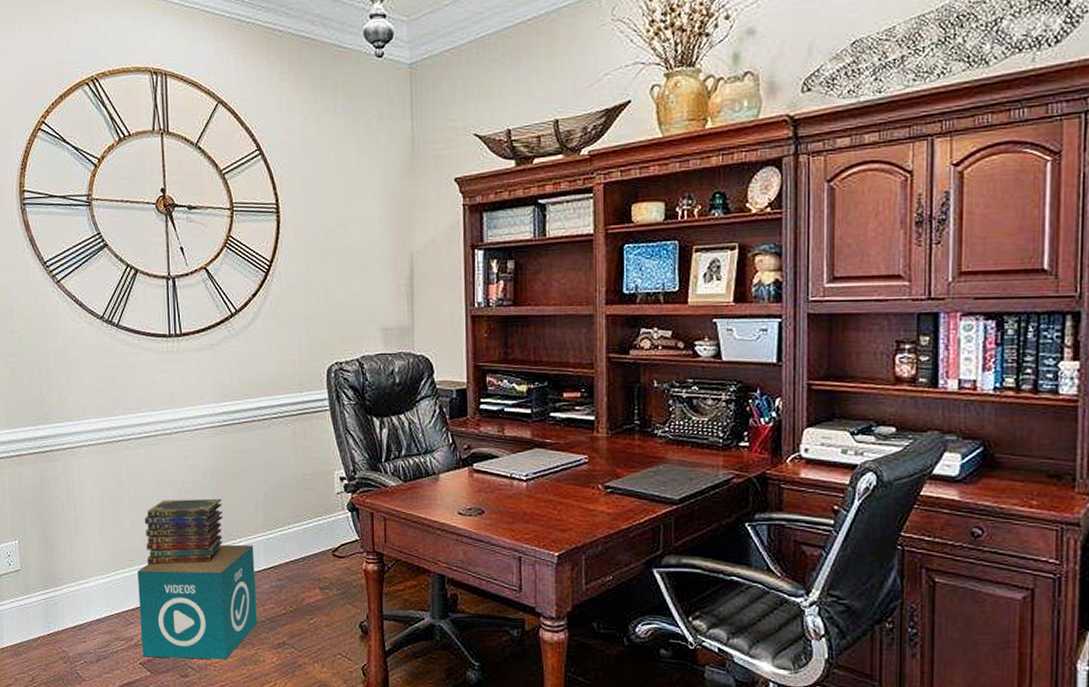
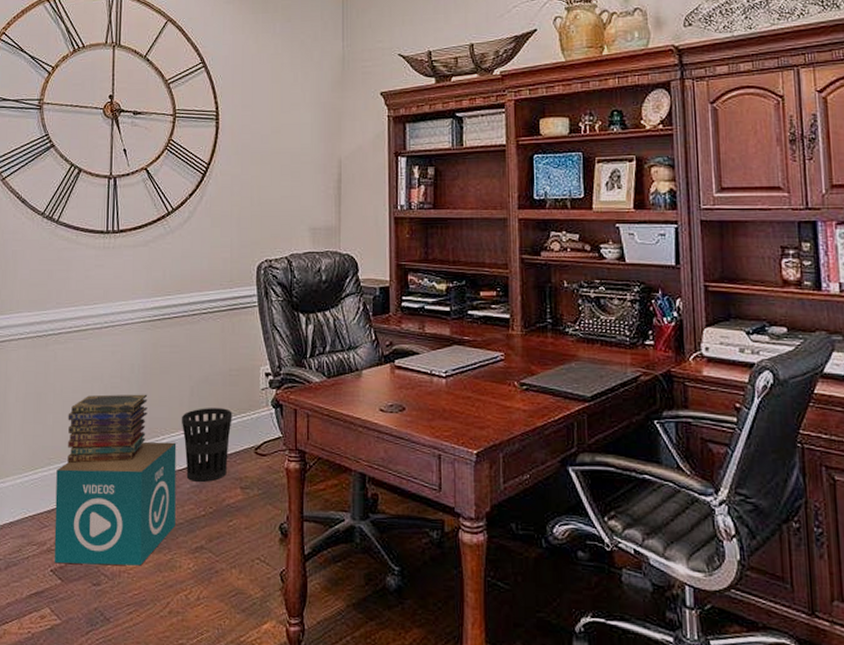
wastebasket: none [257,512,309,583] -> present [181,408,232,482]

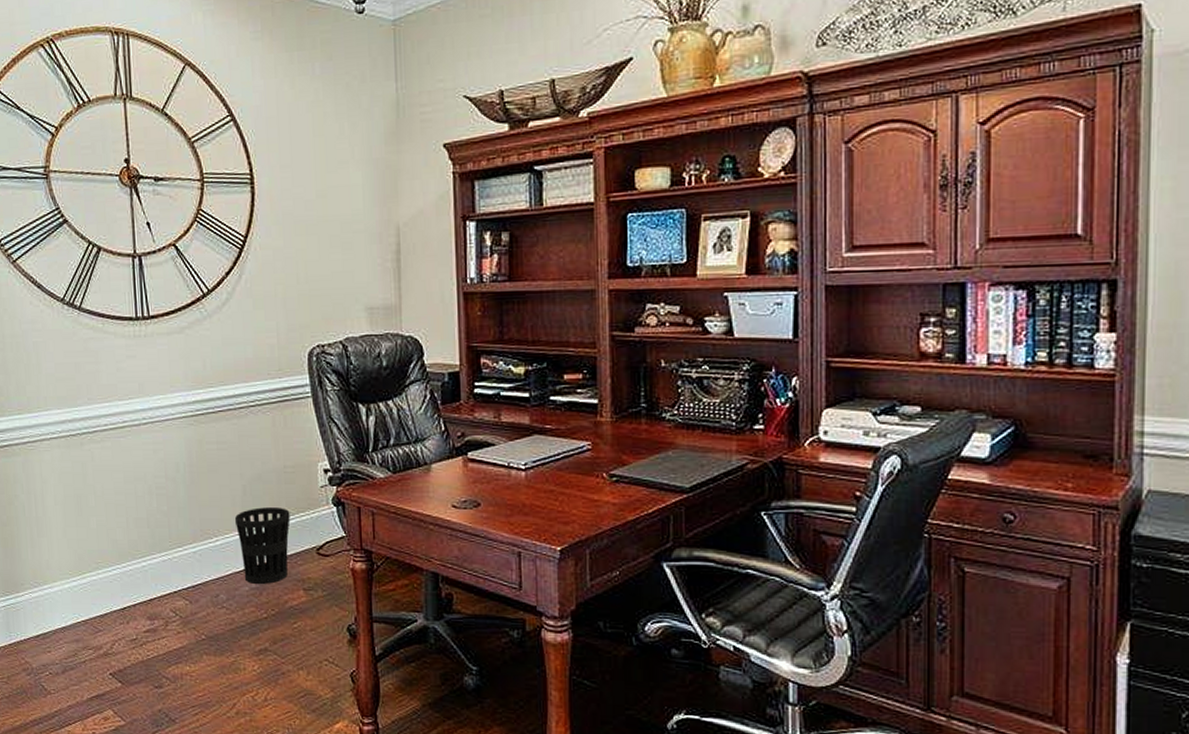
product box: present [54,441,177,566] -> none [105,543,236,669]
book stack: present [67,394,148,464] -> none [112,494,198,568]

